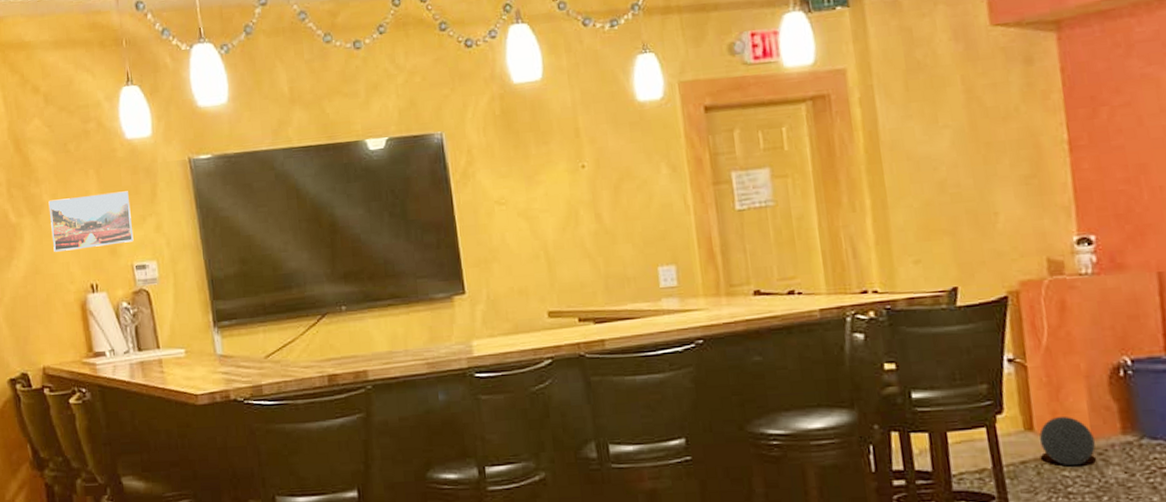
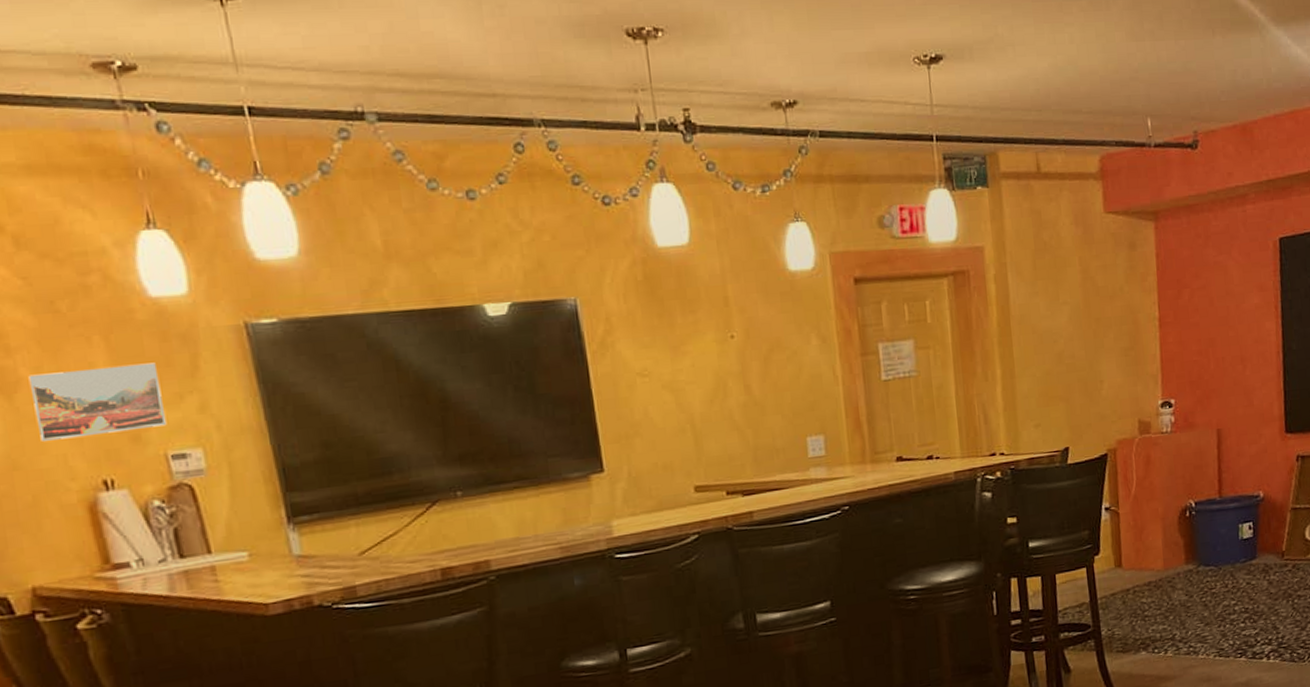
ball: present [1039,417,1096,467] -> none [1125,553,1166,594]

